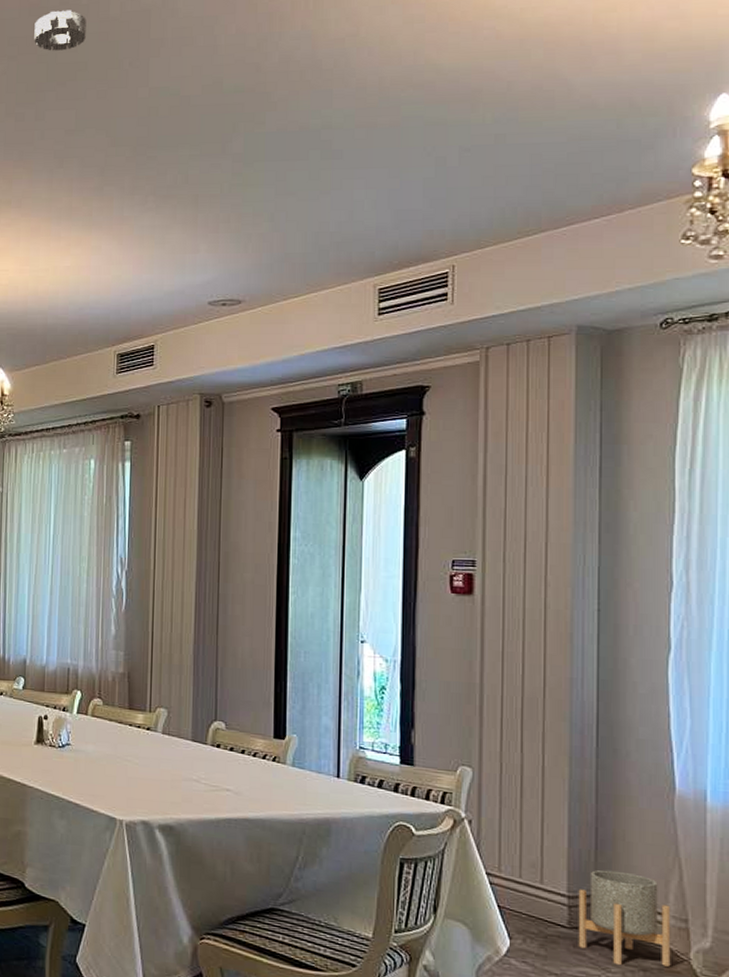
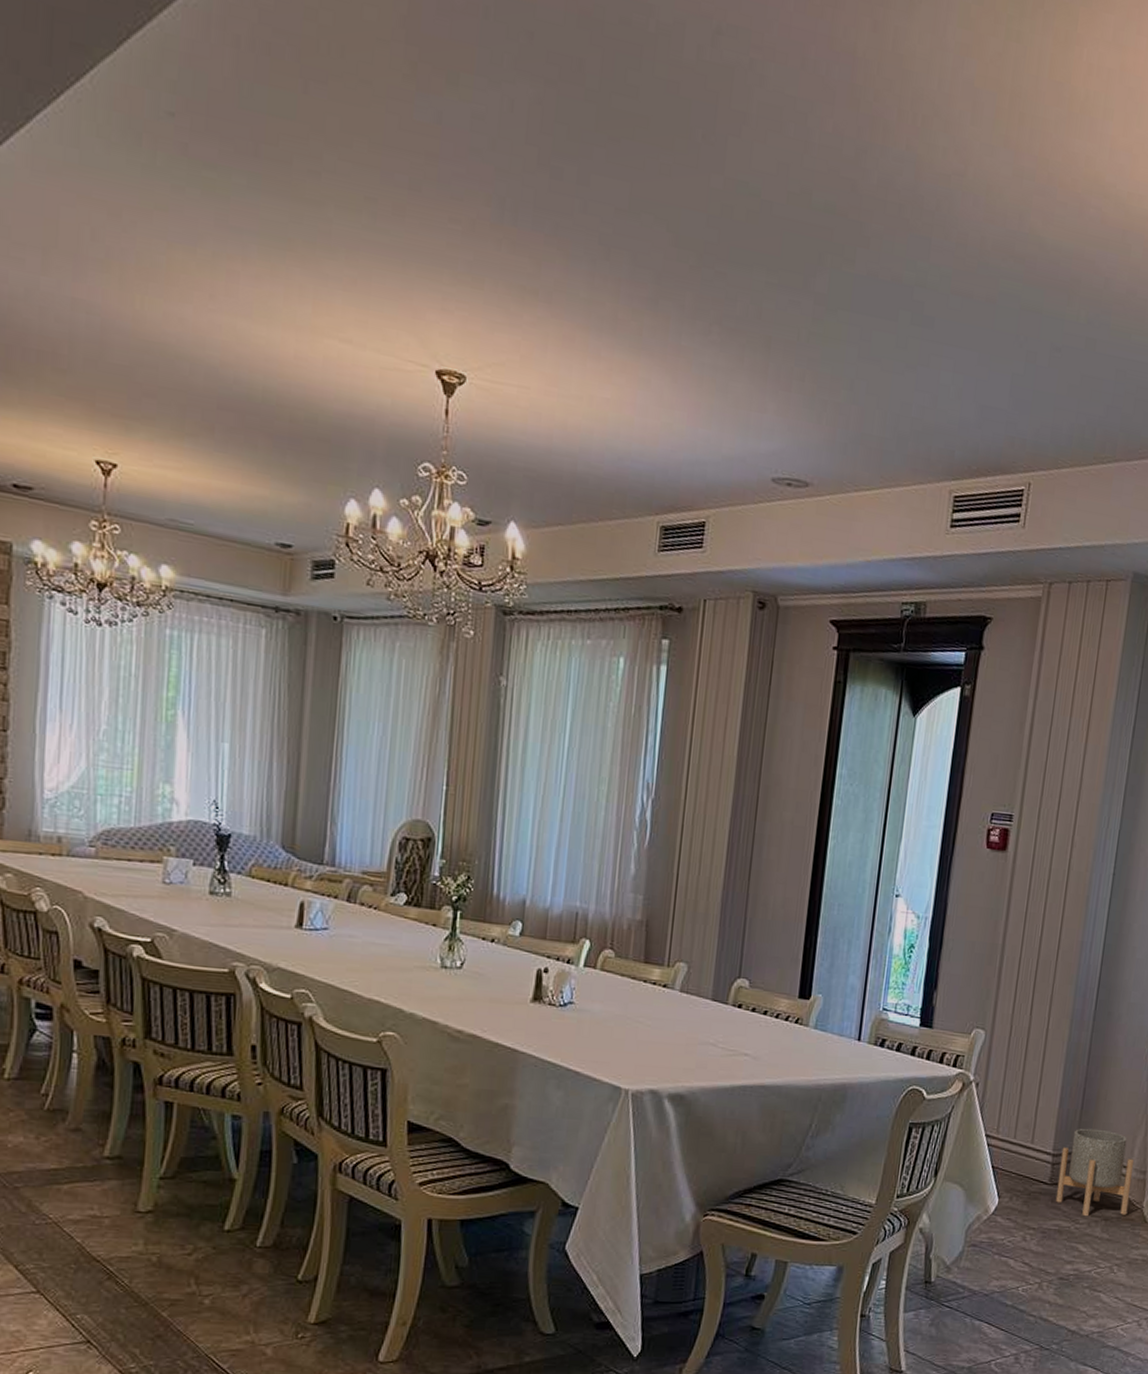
smoke detector: present [34,10,86,51] -> none [581,28,653,94]

